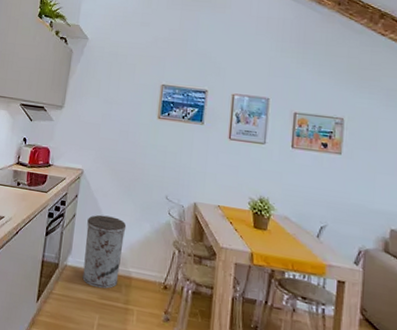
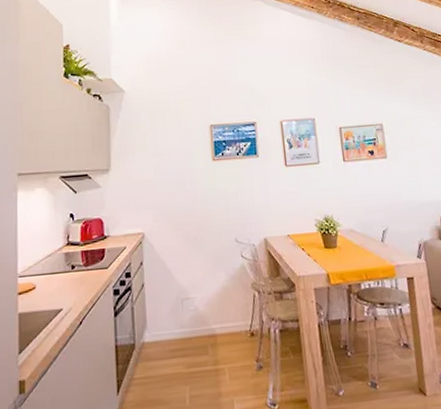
trash can: present [82,215,127,289] -> none [158,275,203,358]

